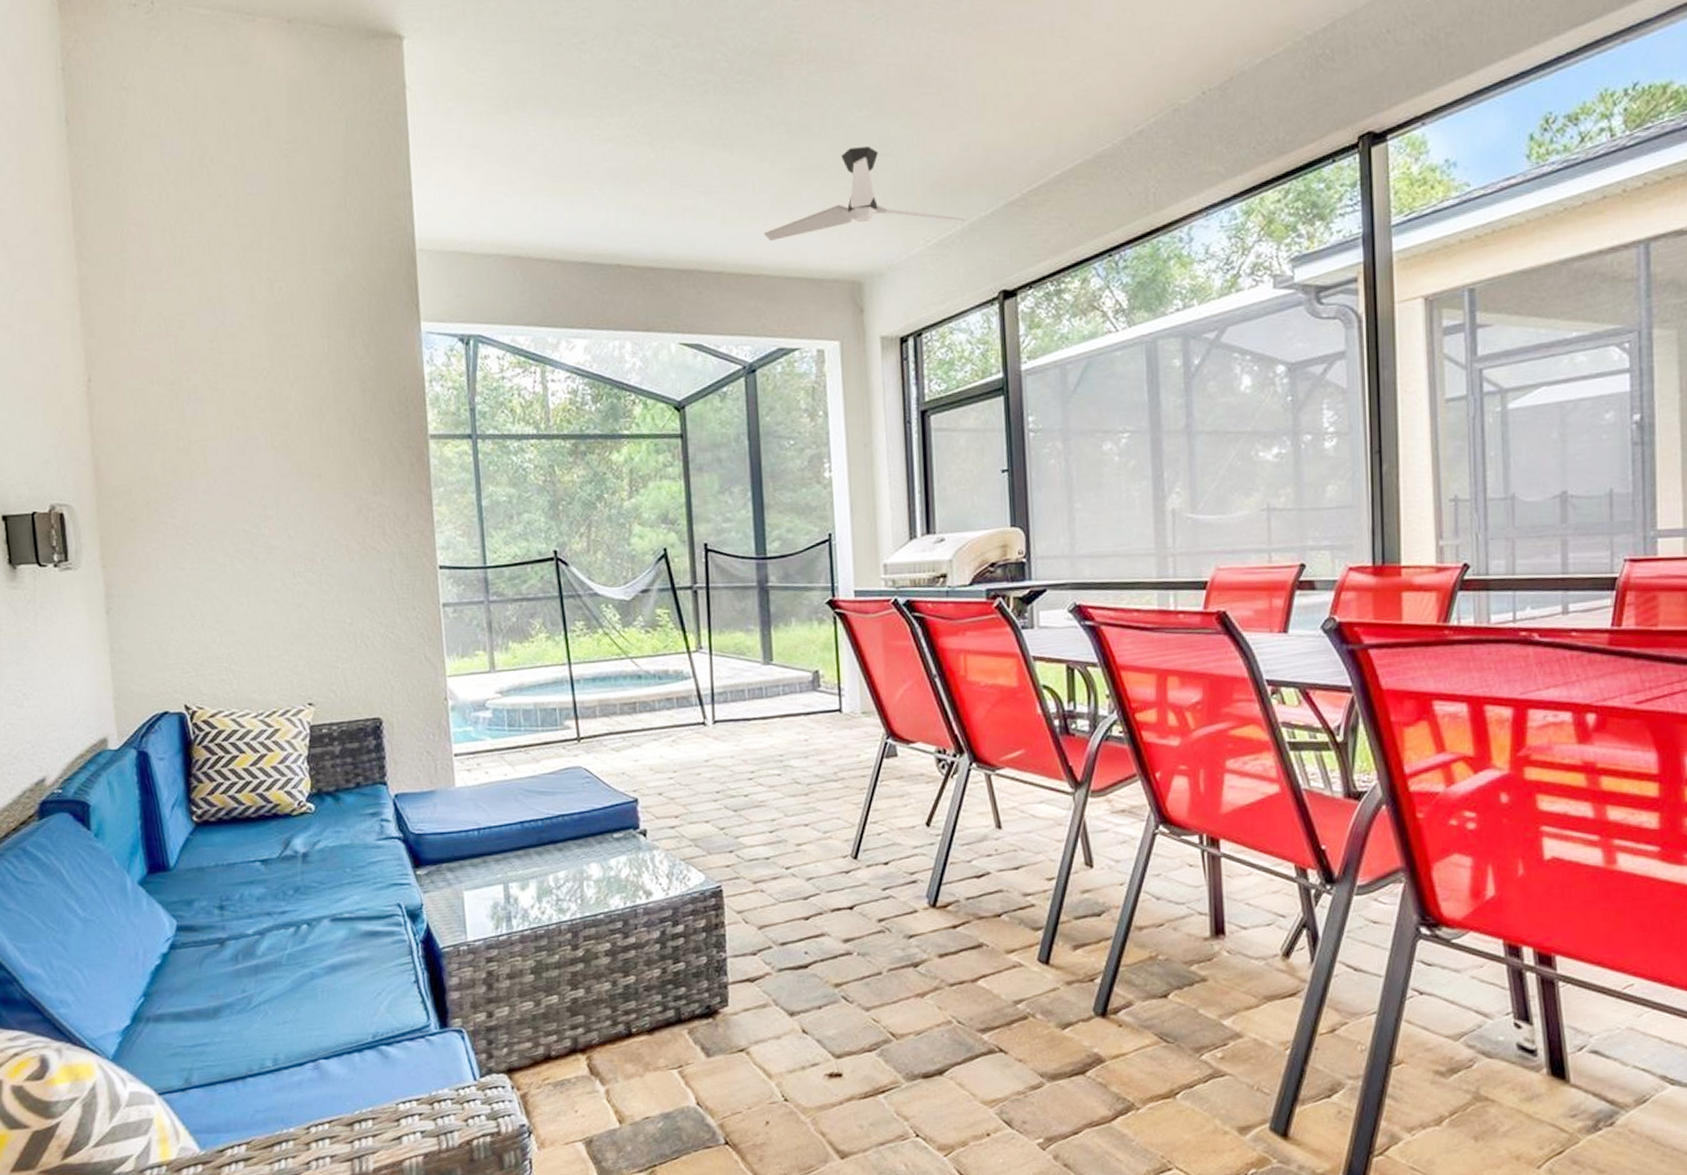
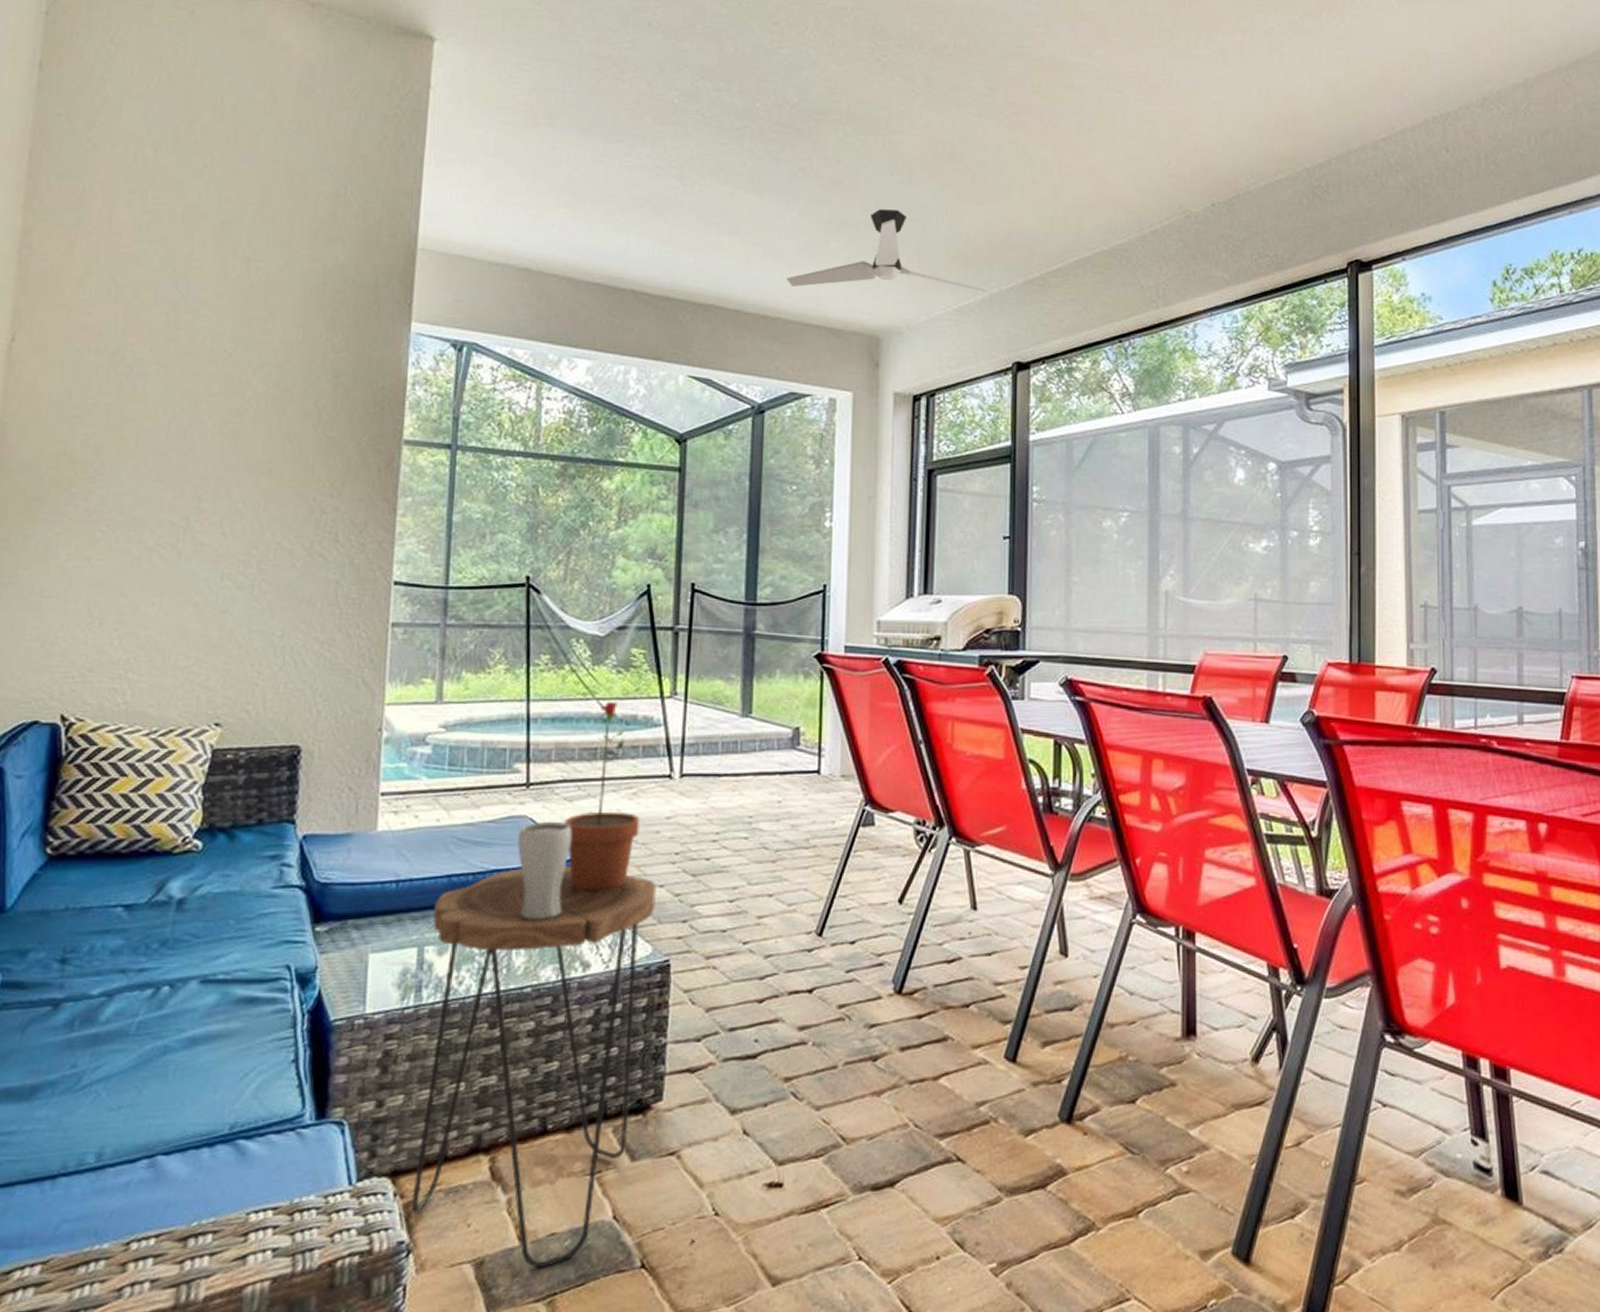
side table: none [512,808,704,1146] -> present [410,866,656,1269]
drinking glass: none [575,769,623,857] -> present [517,821,572,920]
potted flower: none [614,659,682,829] -> present [564,702,640,890]

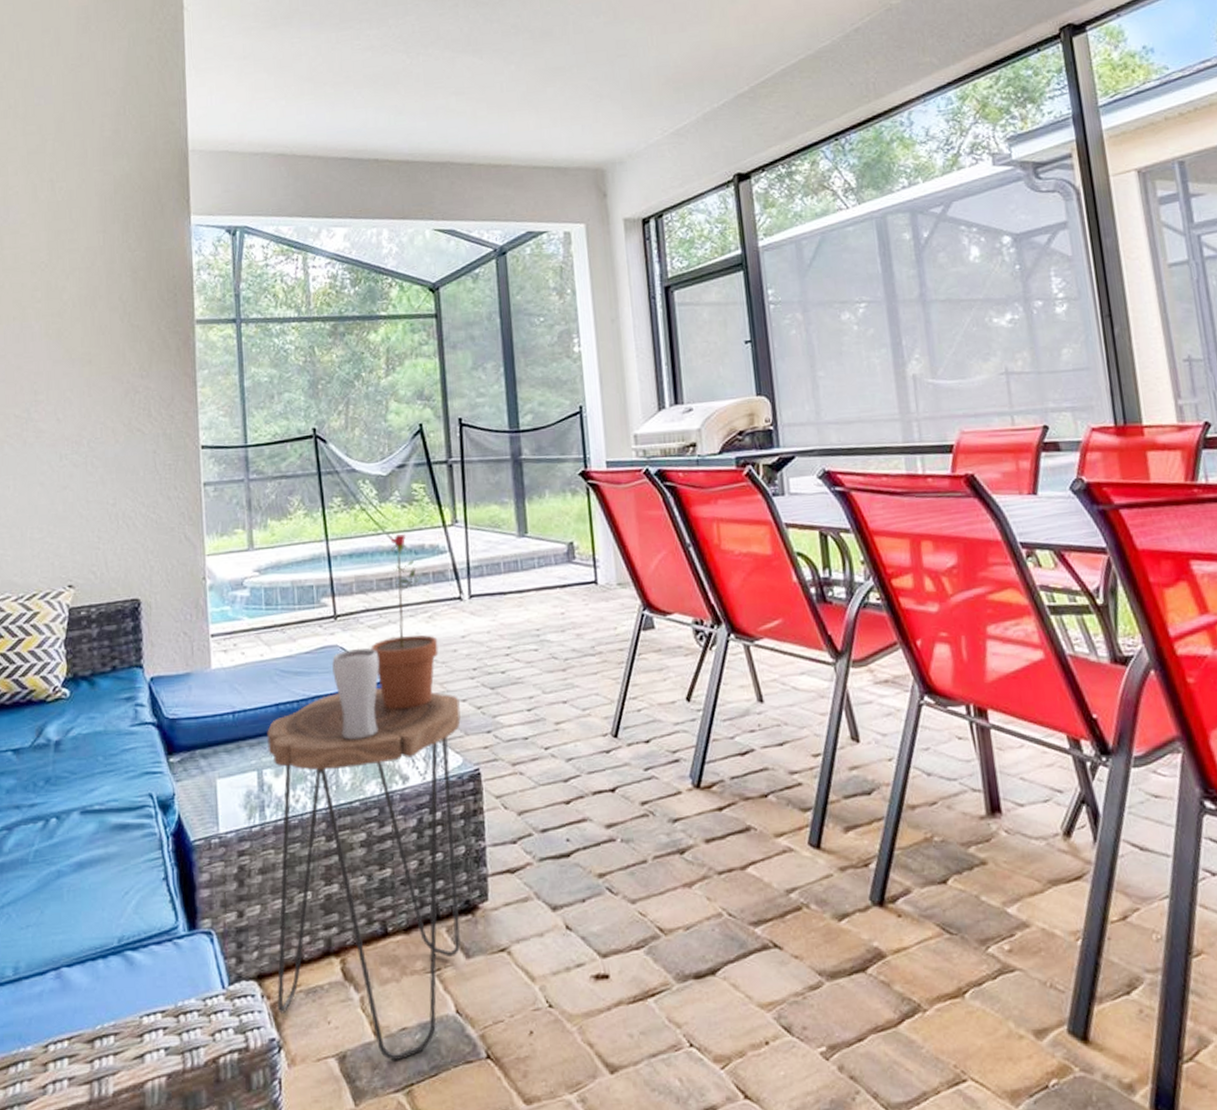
ceiling fan: present [786,209,986,292] -> none [511,48,699,134]

